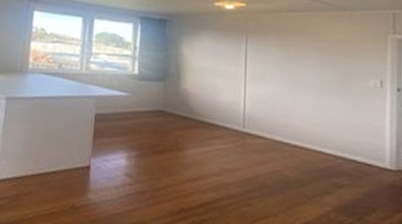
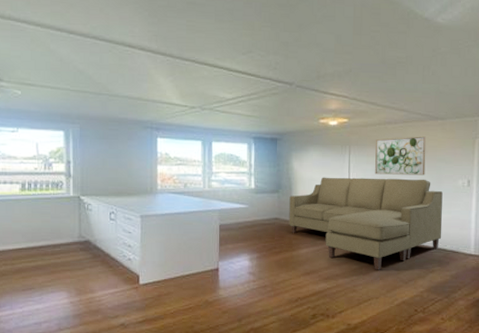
sofa: none [175,66,352,181] -> present [289,177,443,270]
wall art: none [275,27,333,72] -> present [375,136,426,175]

